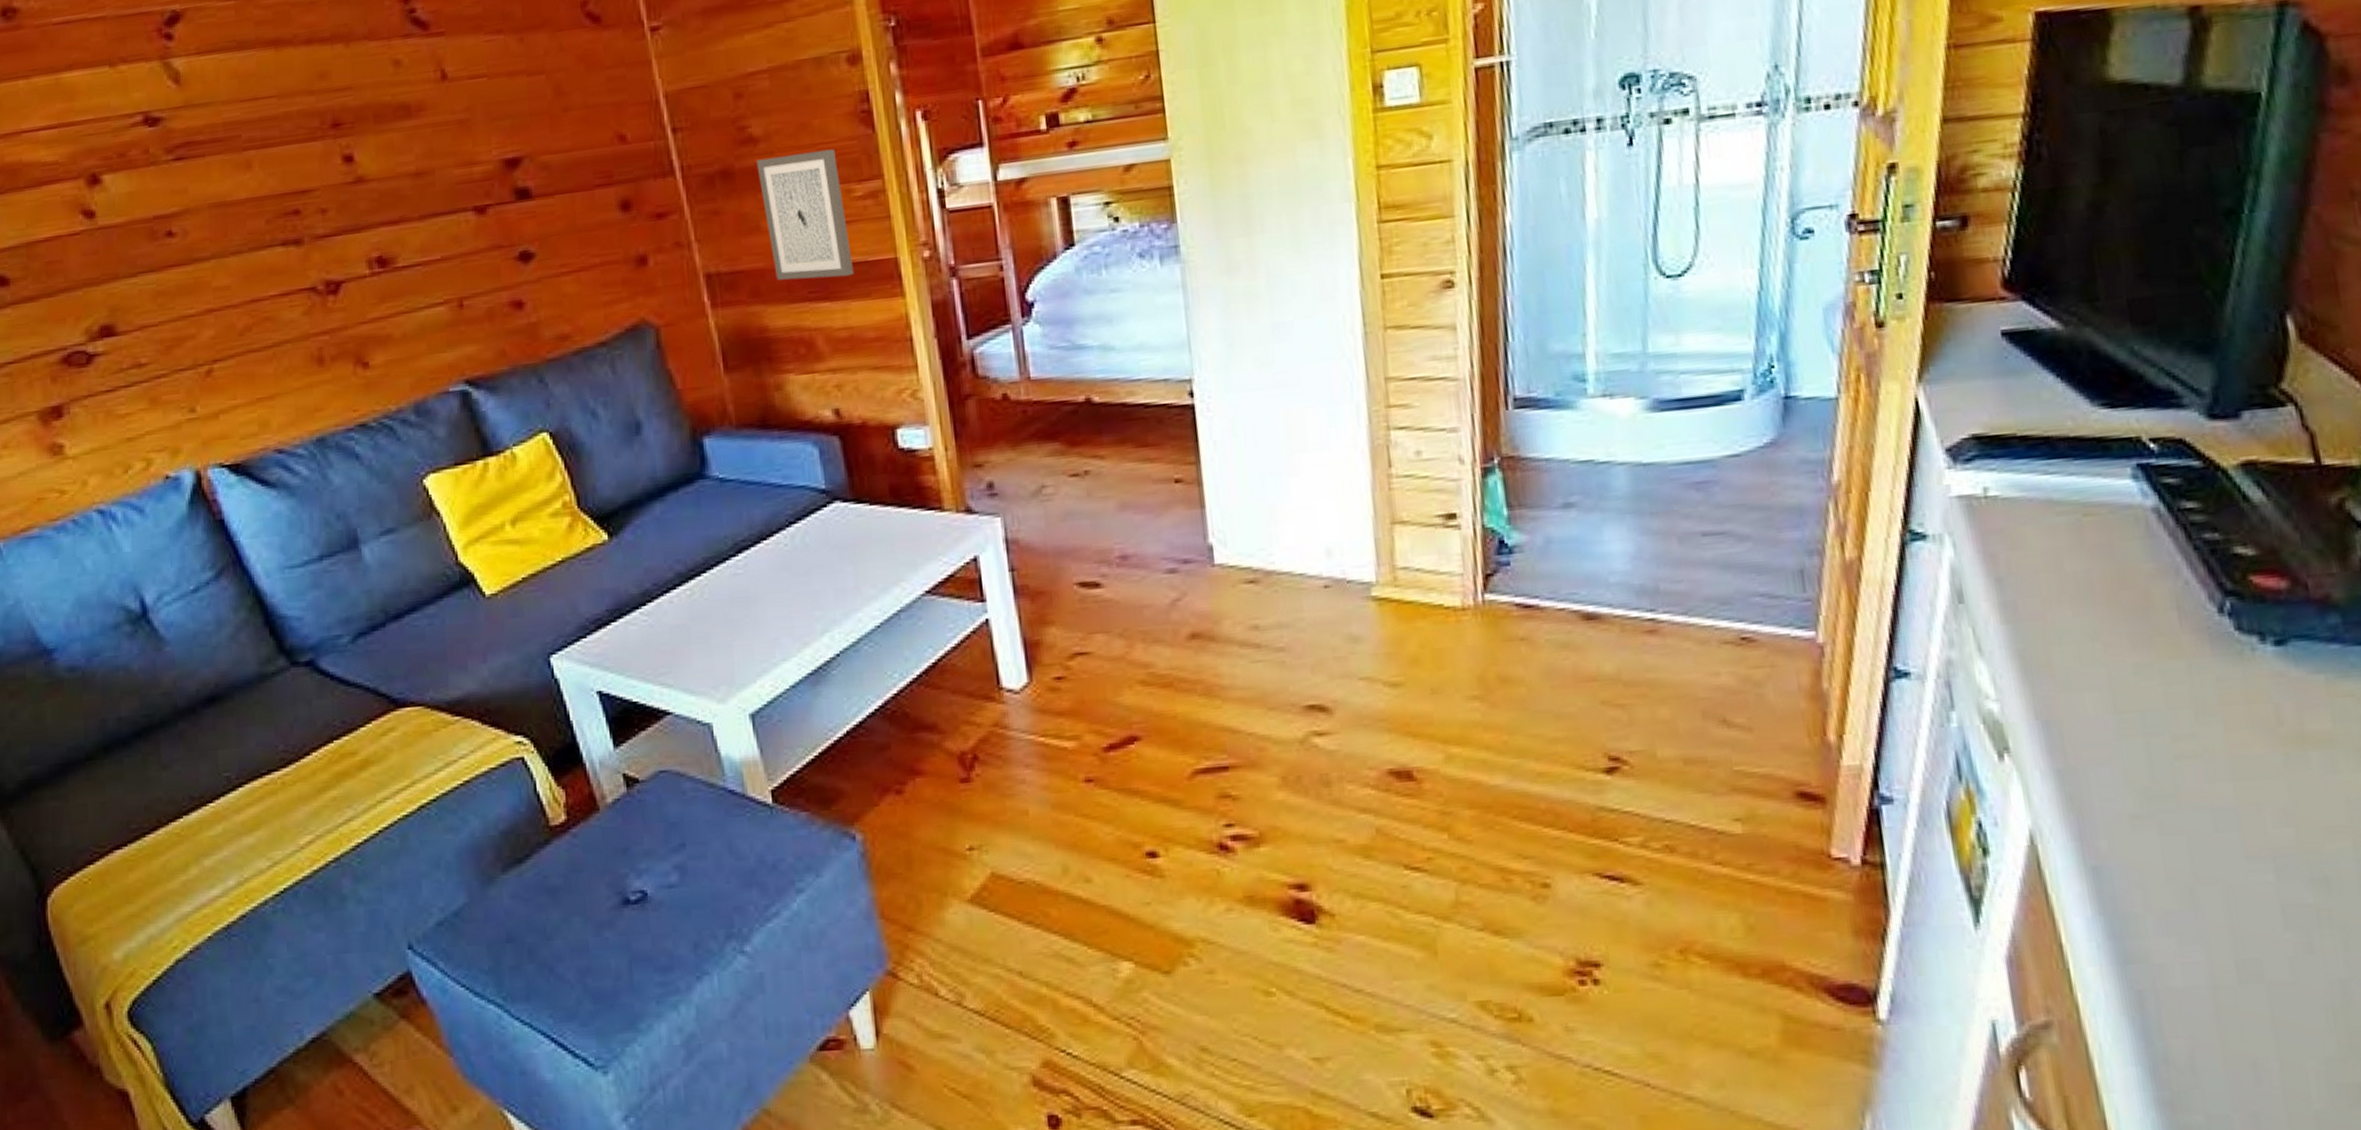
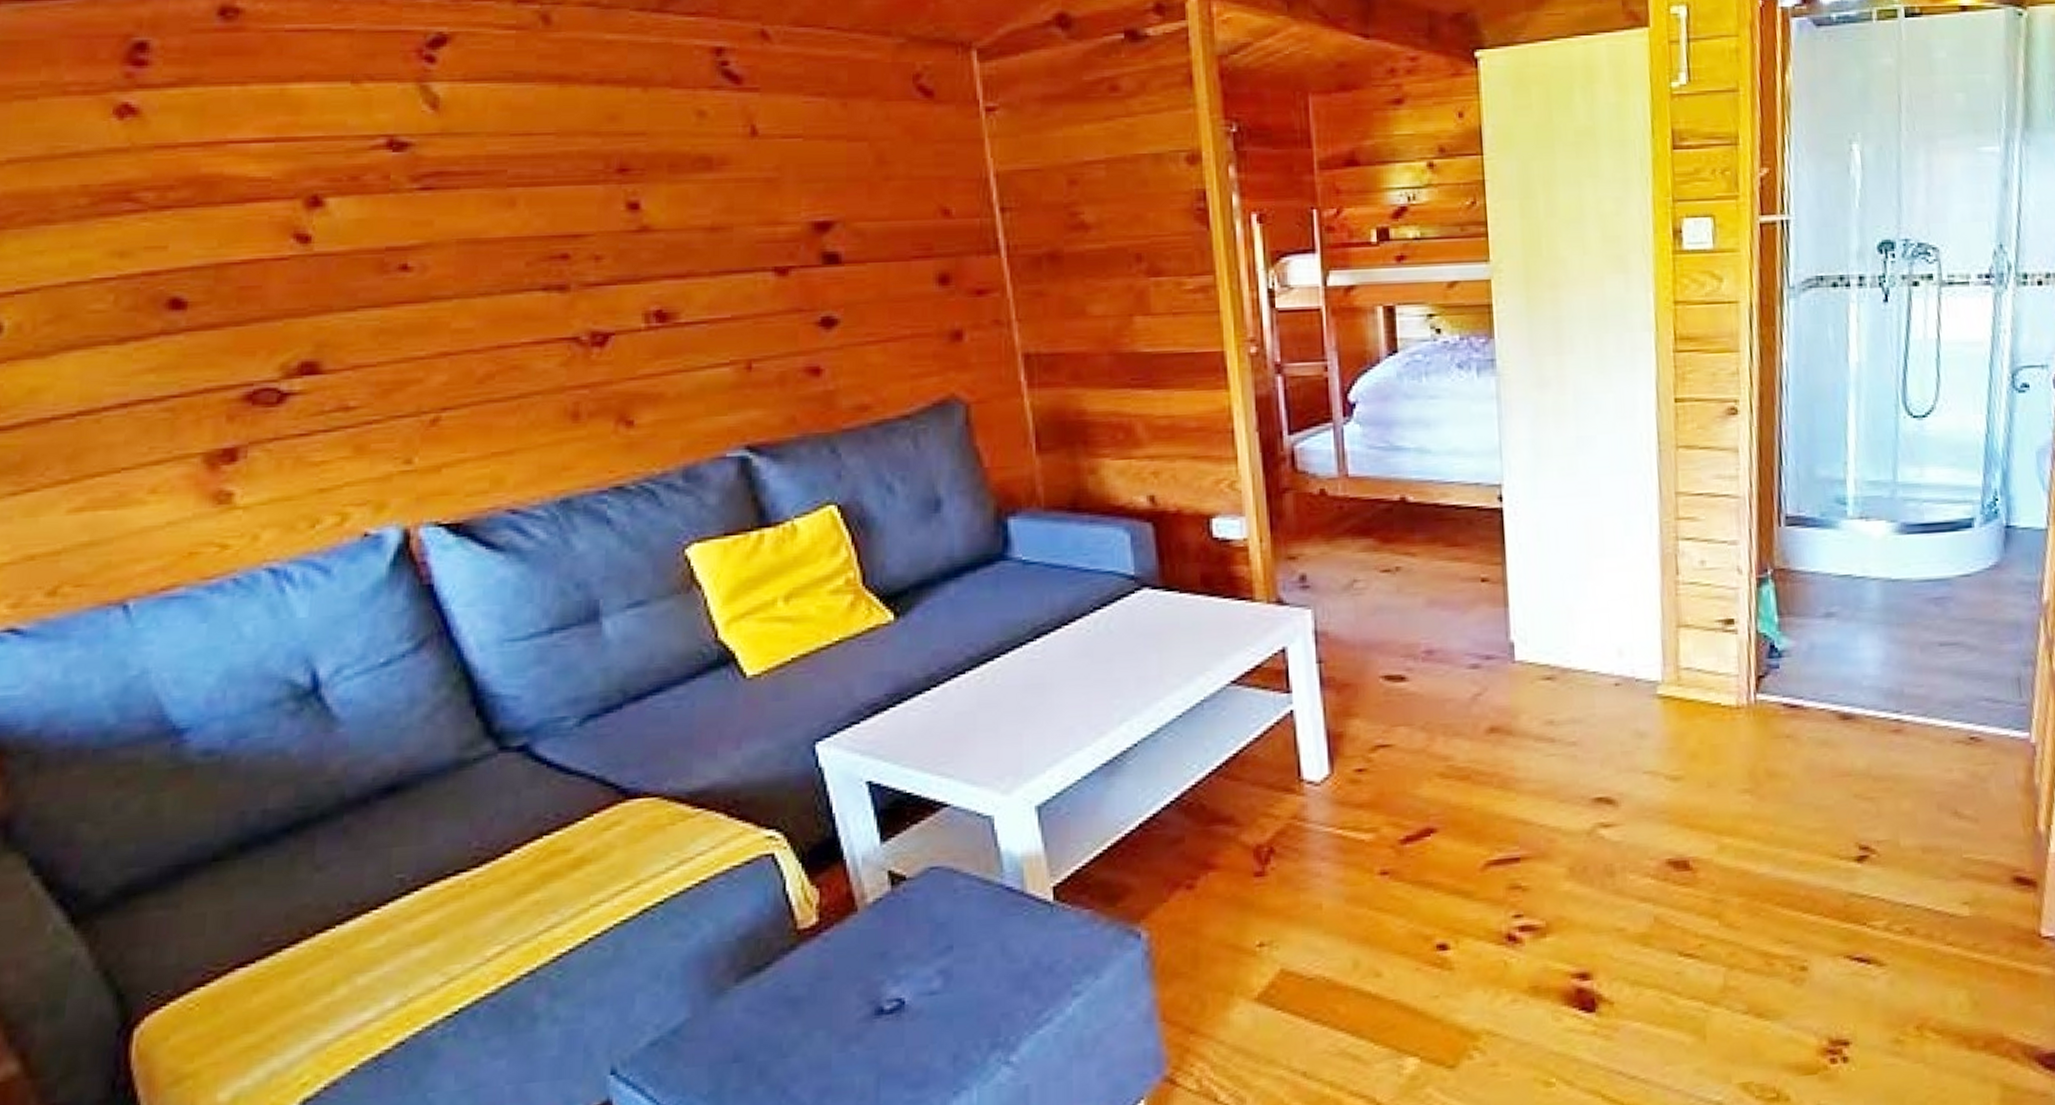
wall art: present [756,149,855,280] -> none [1086,242,1180,366]

